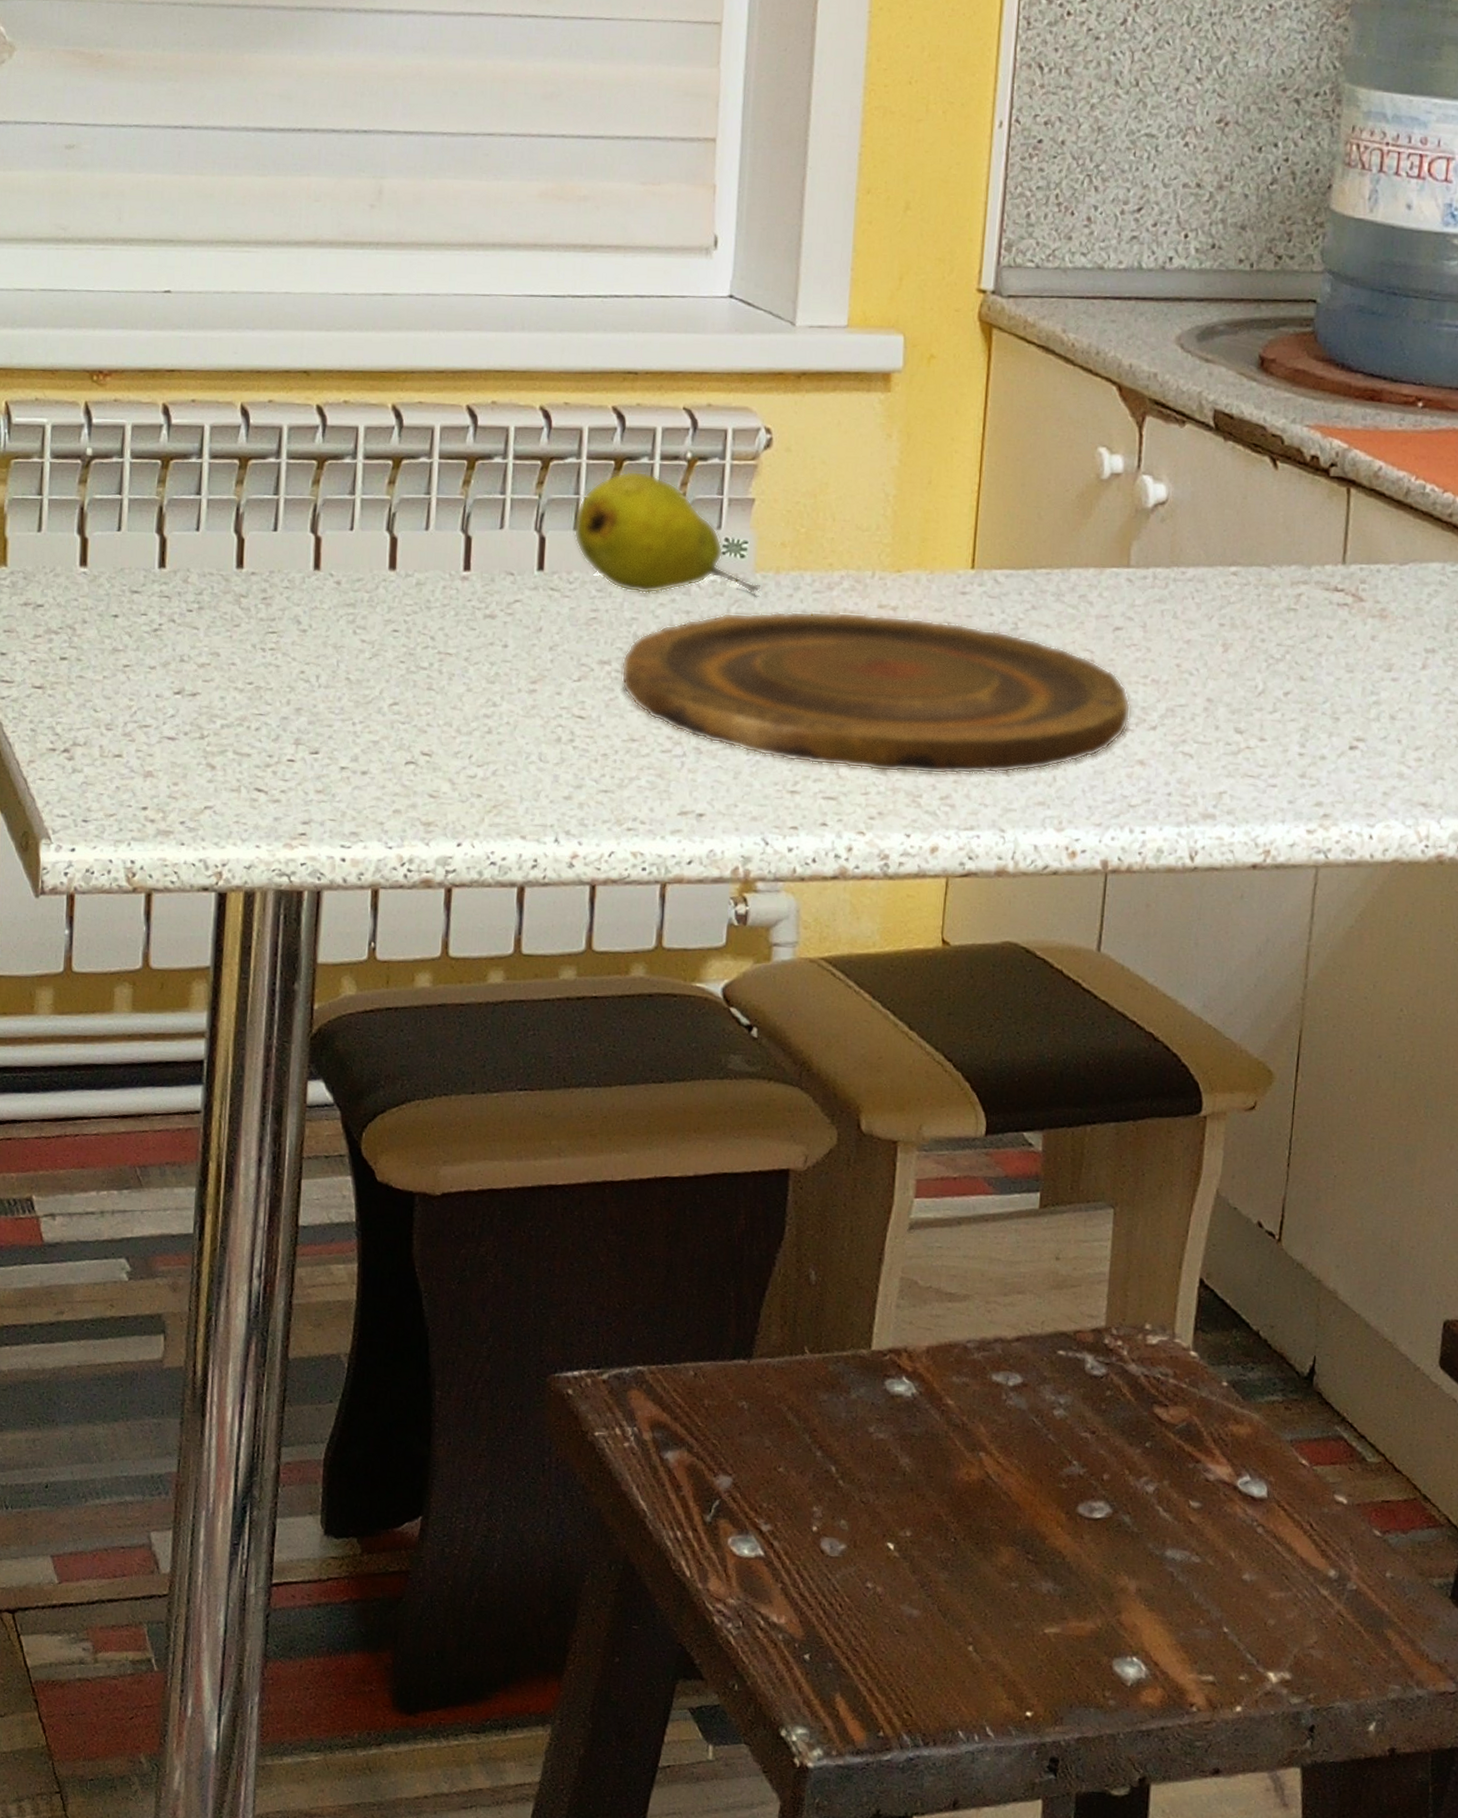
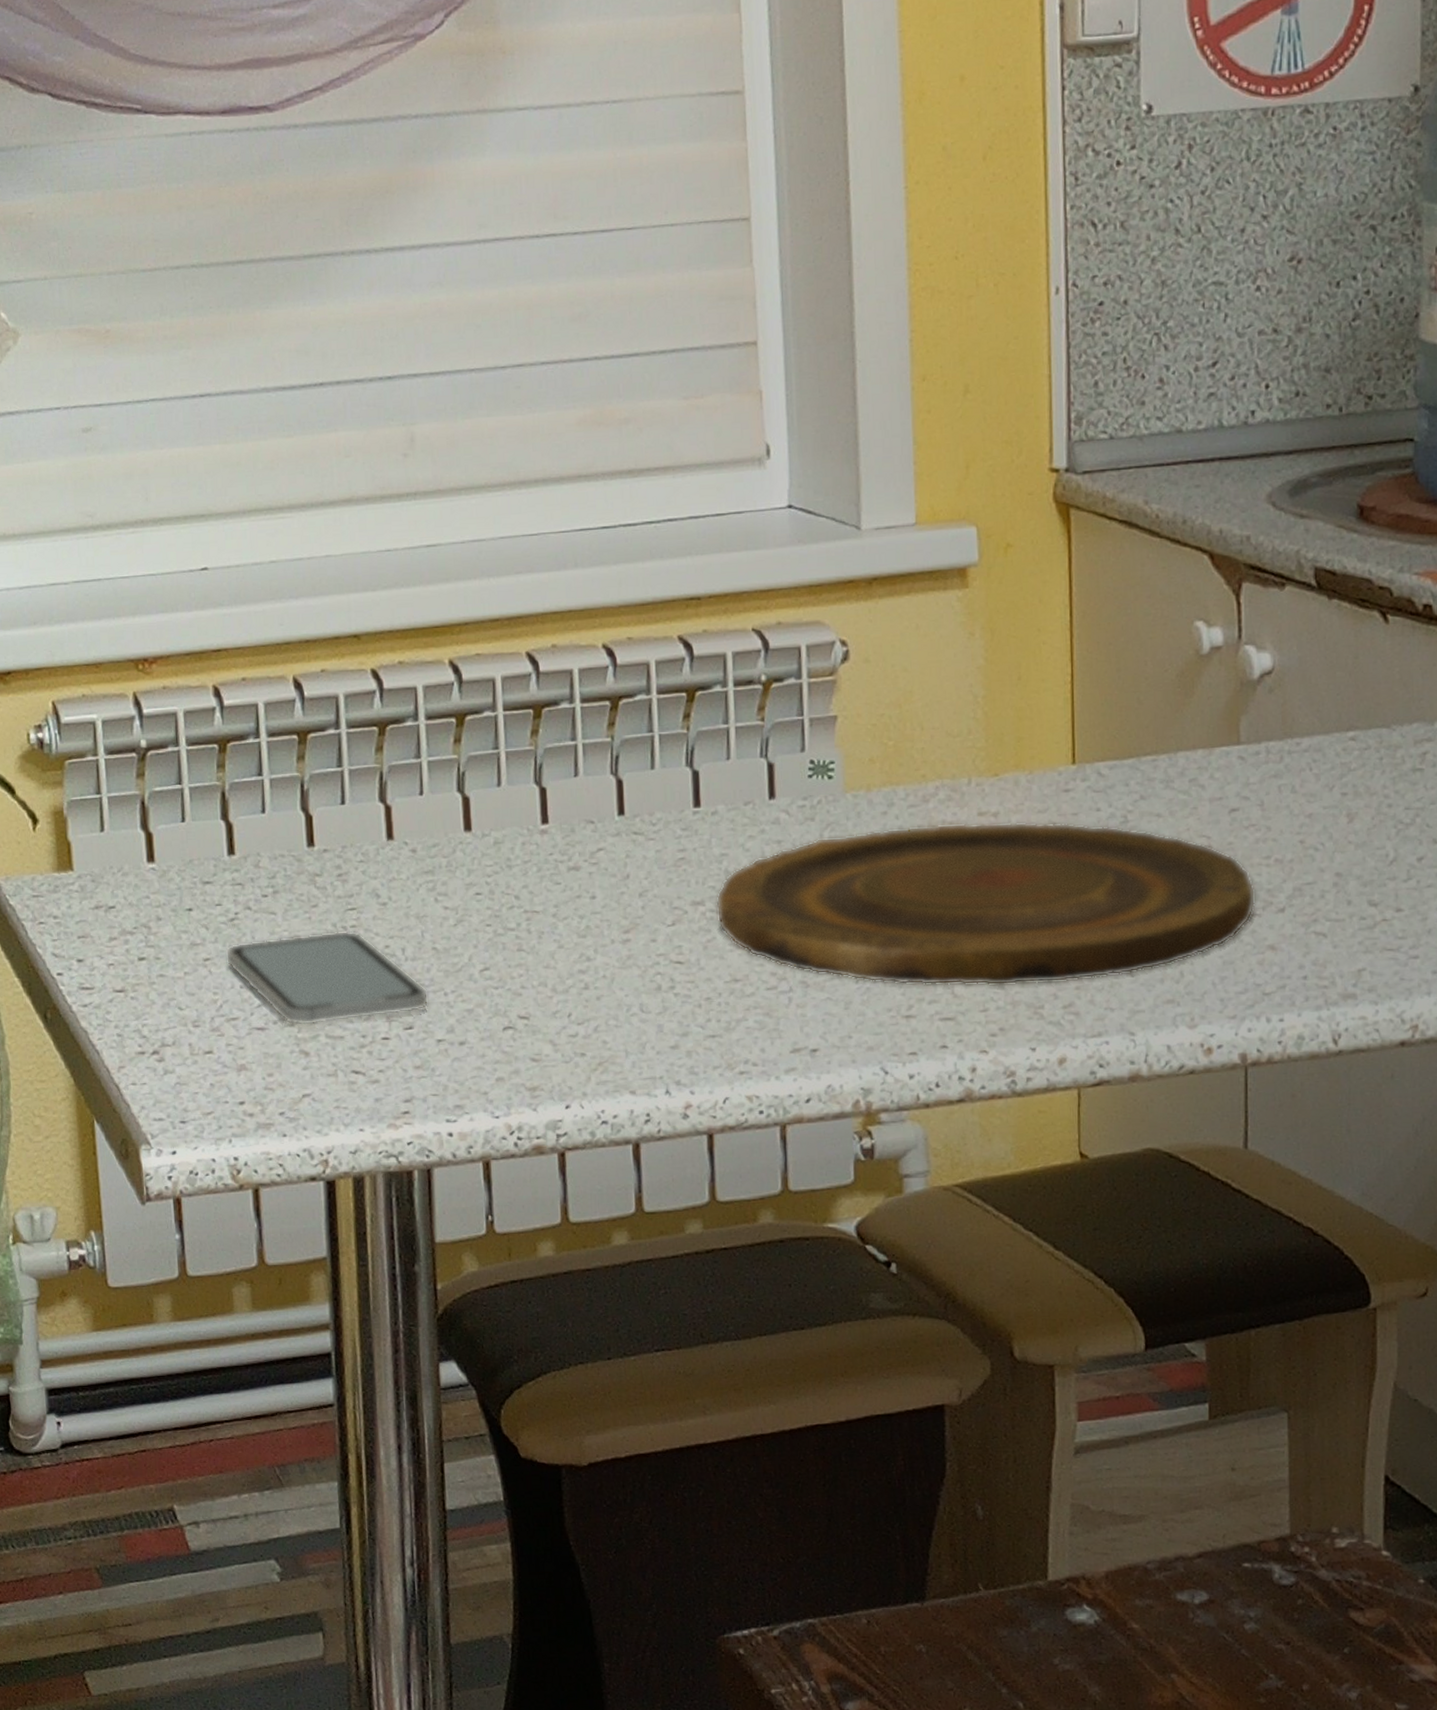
smartphone: none [145,652,337,741] -> present [225,930,429,1026]
fruit: present [573,470,760,594] -> none [650,700,852,828]

